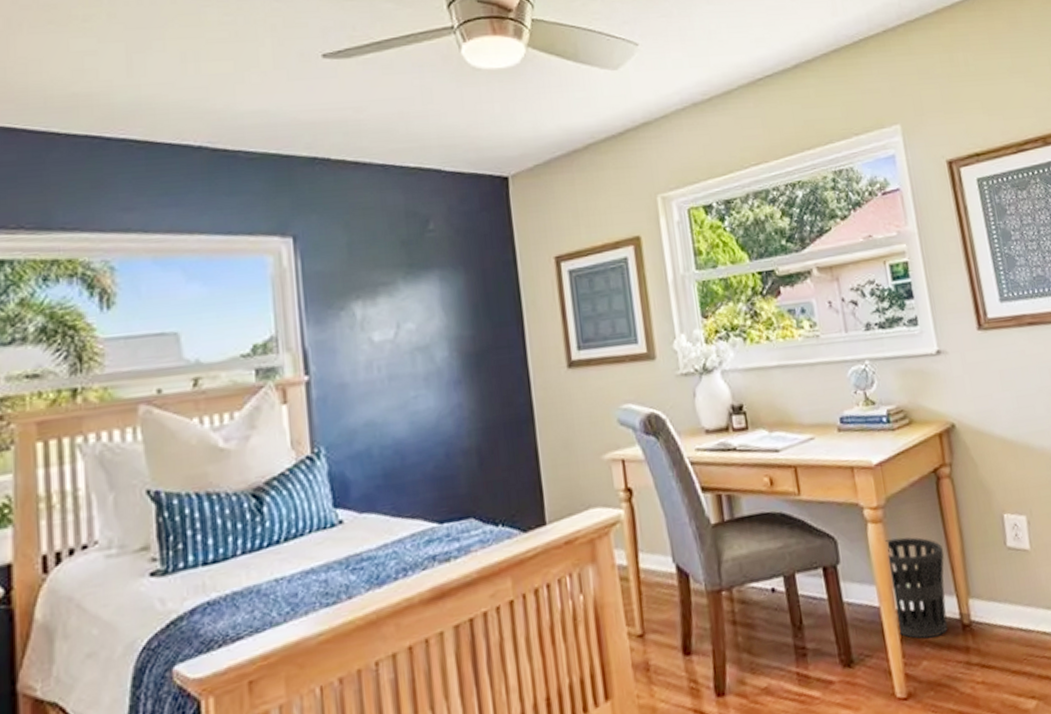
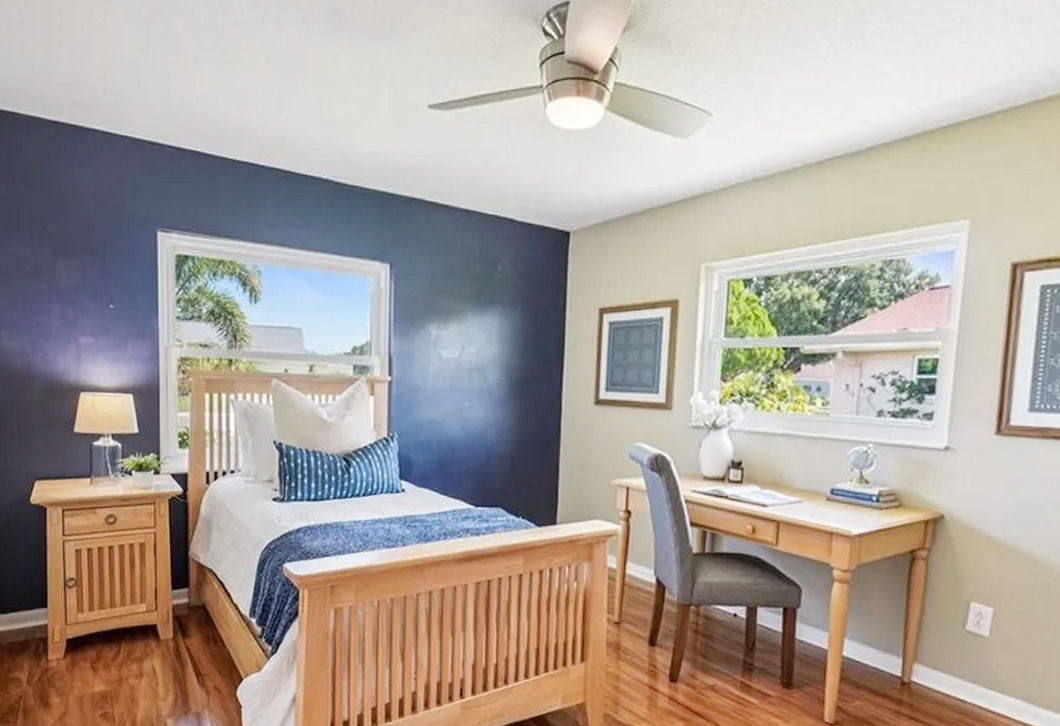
wastebasket: present [885,537,948,639] -> none [840,599,901,685]

